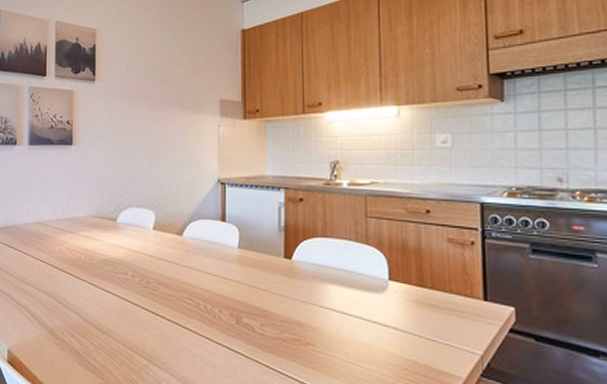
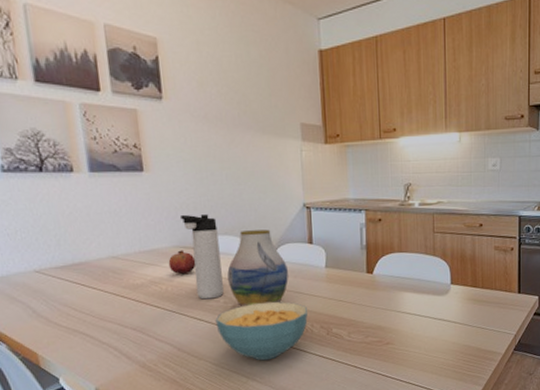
fruit: none [84,220,109,244] -> present [168,250,196,275]
thermos bottle: none [99,185,132,271] -> present [179,214,224,300]
cereal bowl: none [122,280,216,345] -> present [215,302,308,361]
vase: none [138,204,198,283] -> present [227,229,288,308]

